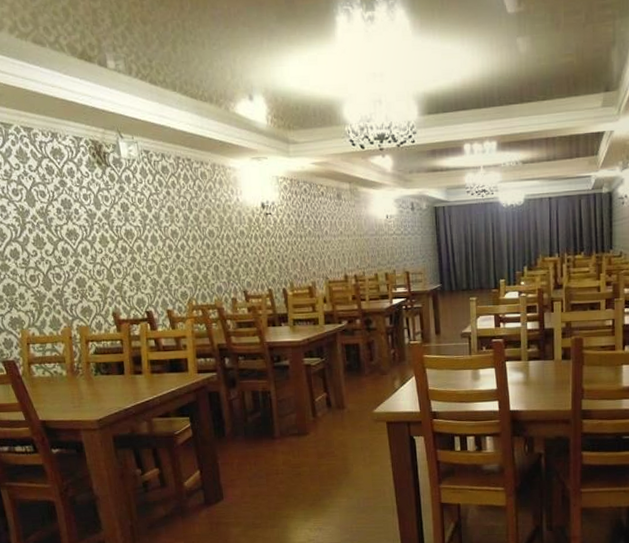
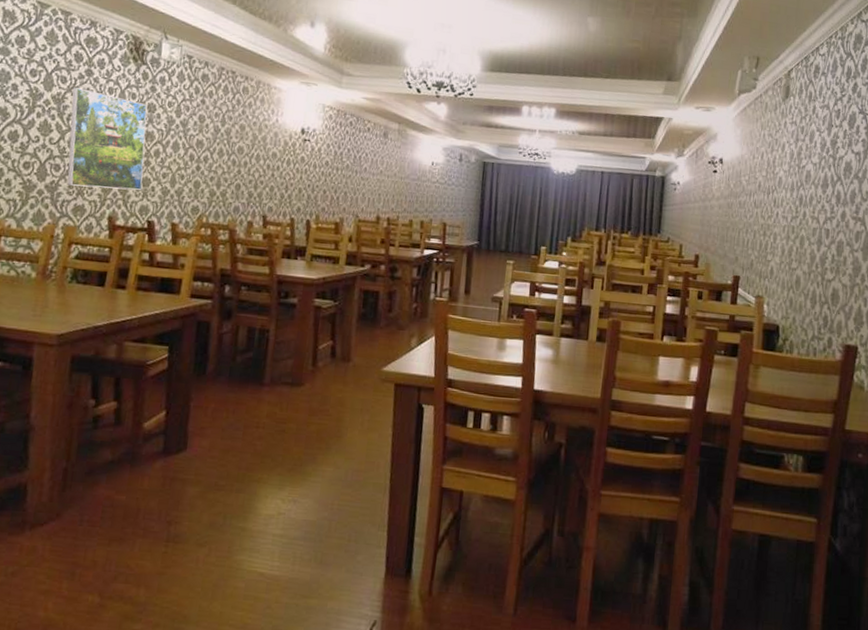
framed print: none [52,199,135,290] -> present [67,87,148,191]

